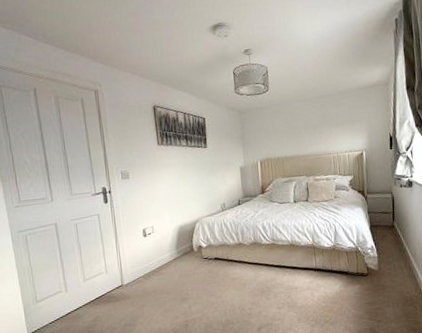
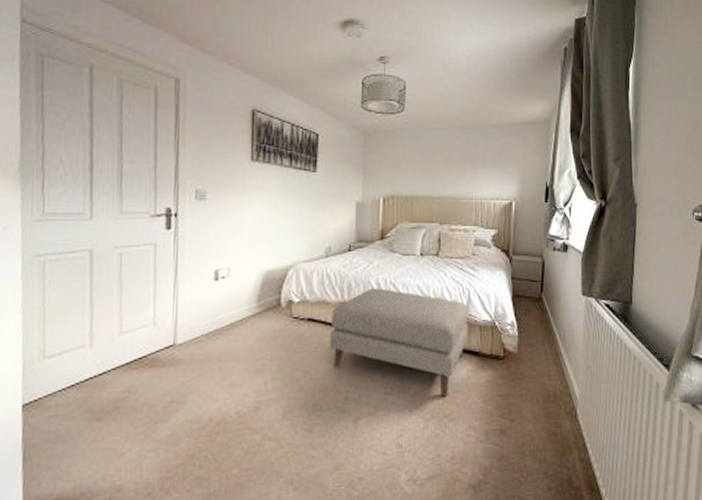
ottoman: none [231,230,338,308] -> present [329,288,468,397]

